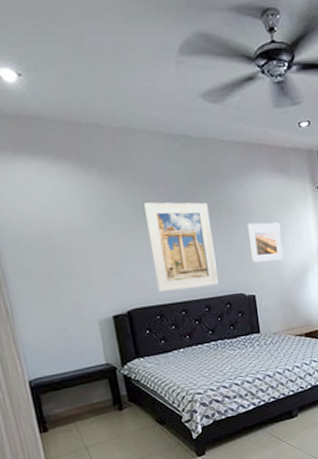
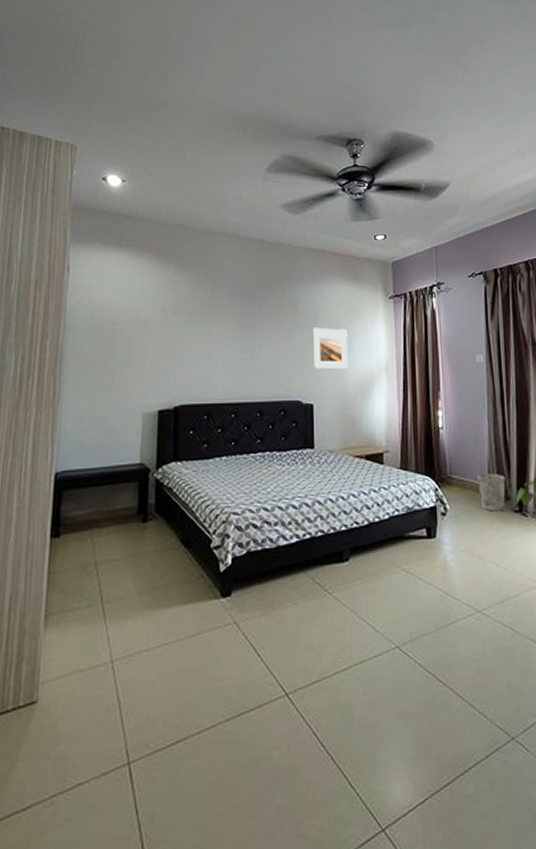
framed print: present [144,202,218,292] -> none [210,298,276,390]

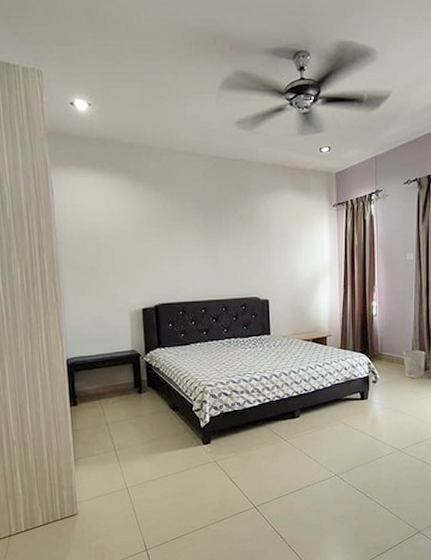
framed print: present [312,327,348,369] -> none [266,234,297,270]

